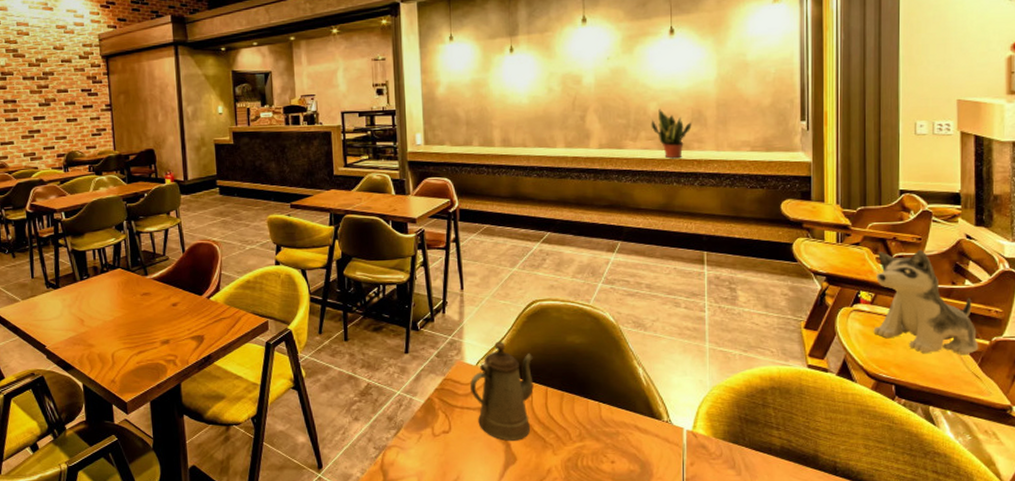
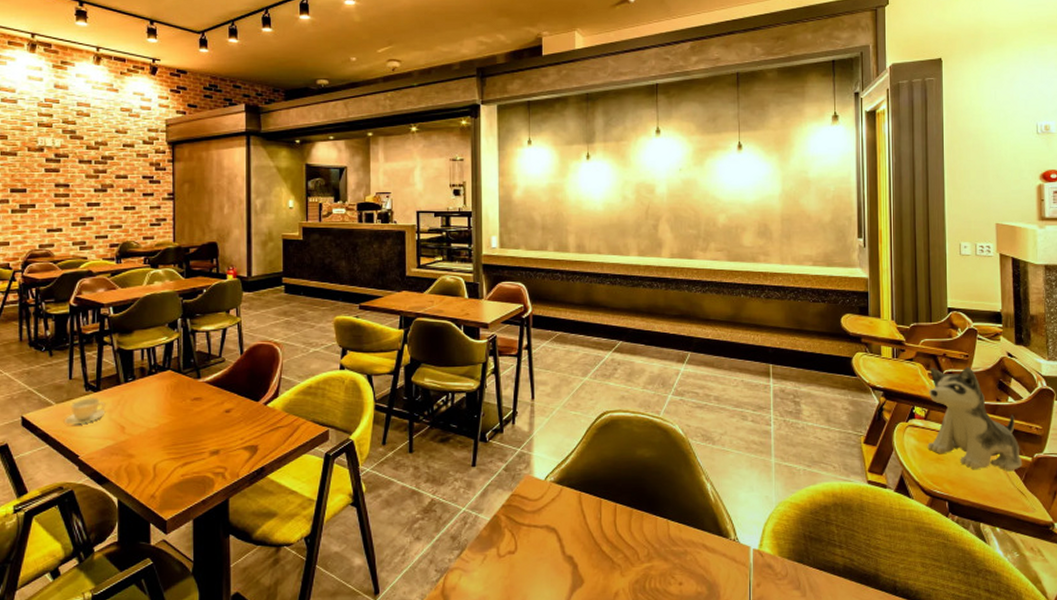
teacup: none [30,294,66,319] -> present [64,398,106,425]
coffee pot: present [469,341,534,441] -> none [537,454,604,562]
potted plant: present [651,109,692,159] -> none [720,221,758,271]

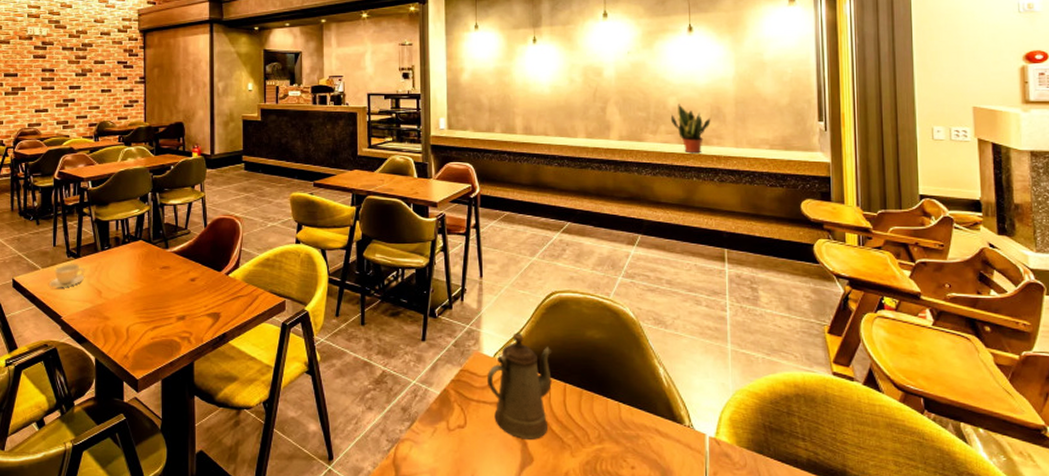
coffee pot: none [537,454,604,562] -> present [486,332,553,439]
potted plant: none [720,221,758,271] -> present [670,104,711,154]
plush toy: present [927,366,1023,472] -> none [899,256,1009,370]

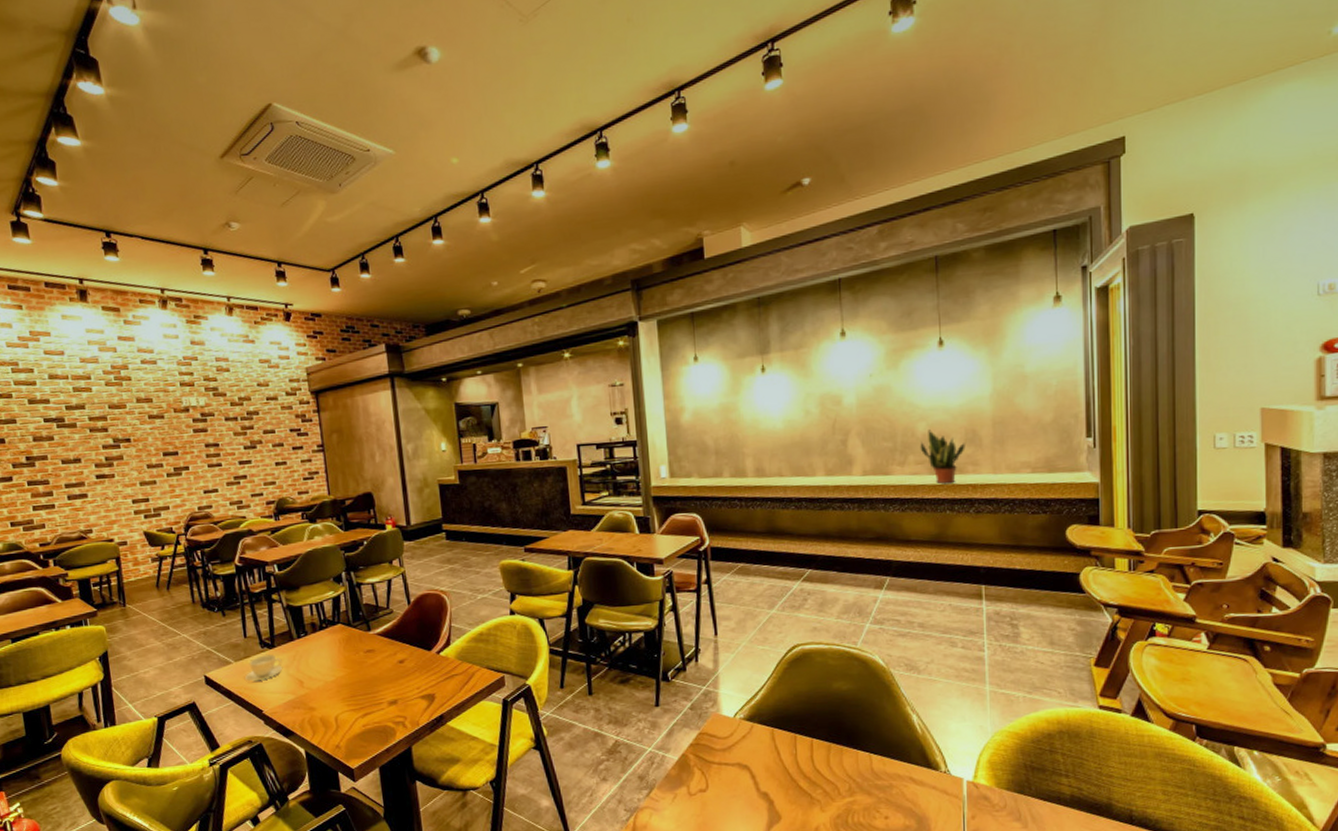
coffee pot: present [486,332,553,439] -> none [727,690,798,798]

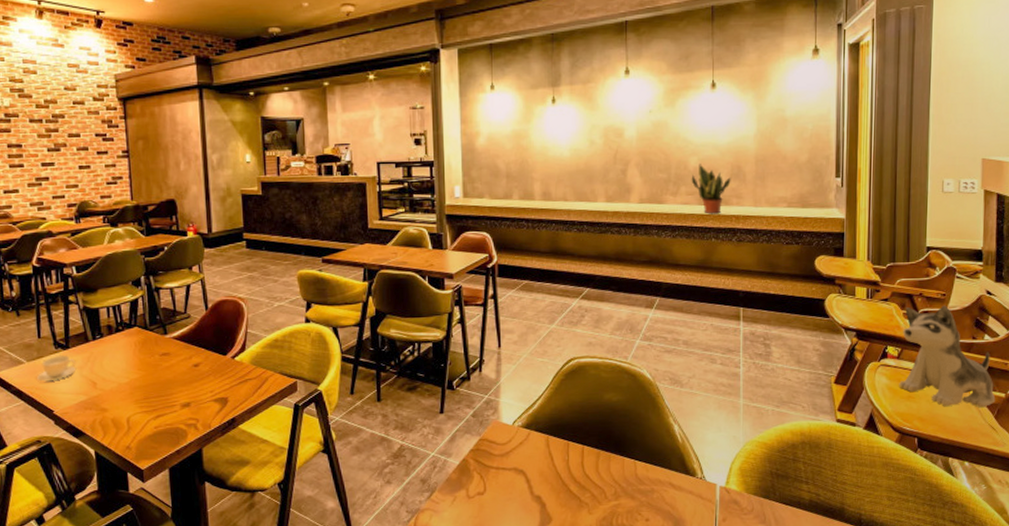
plush toy: none [1171,575,1288,690] -> present [899,305,996,408]

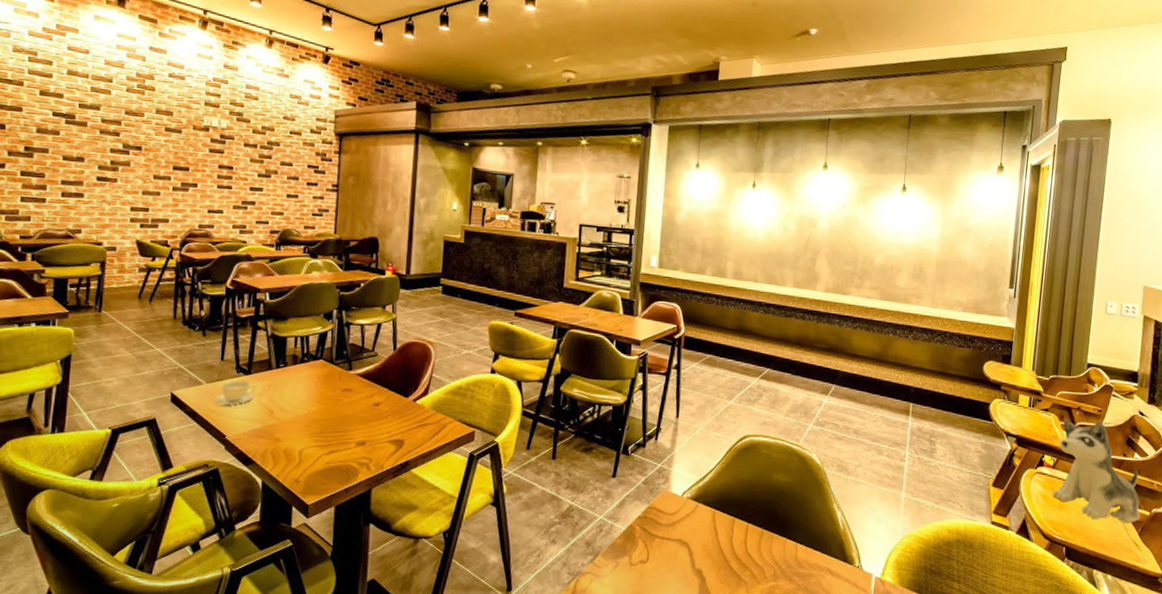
potted plant: present [691,164,731,214] -> none [875,261,913,311]

